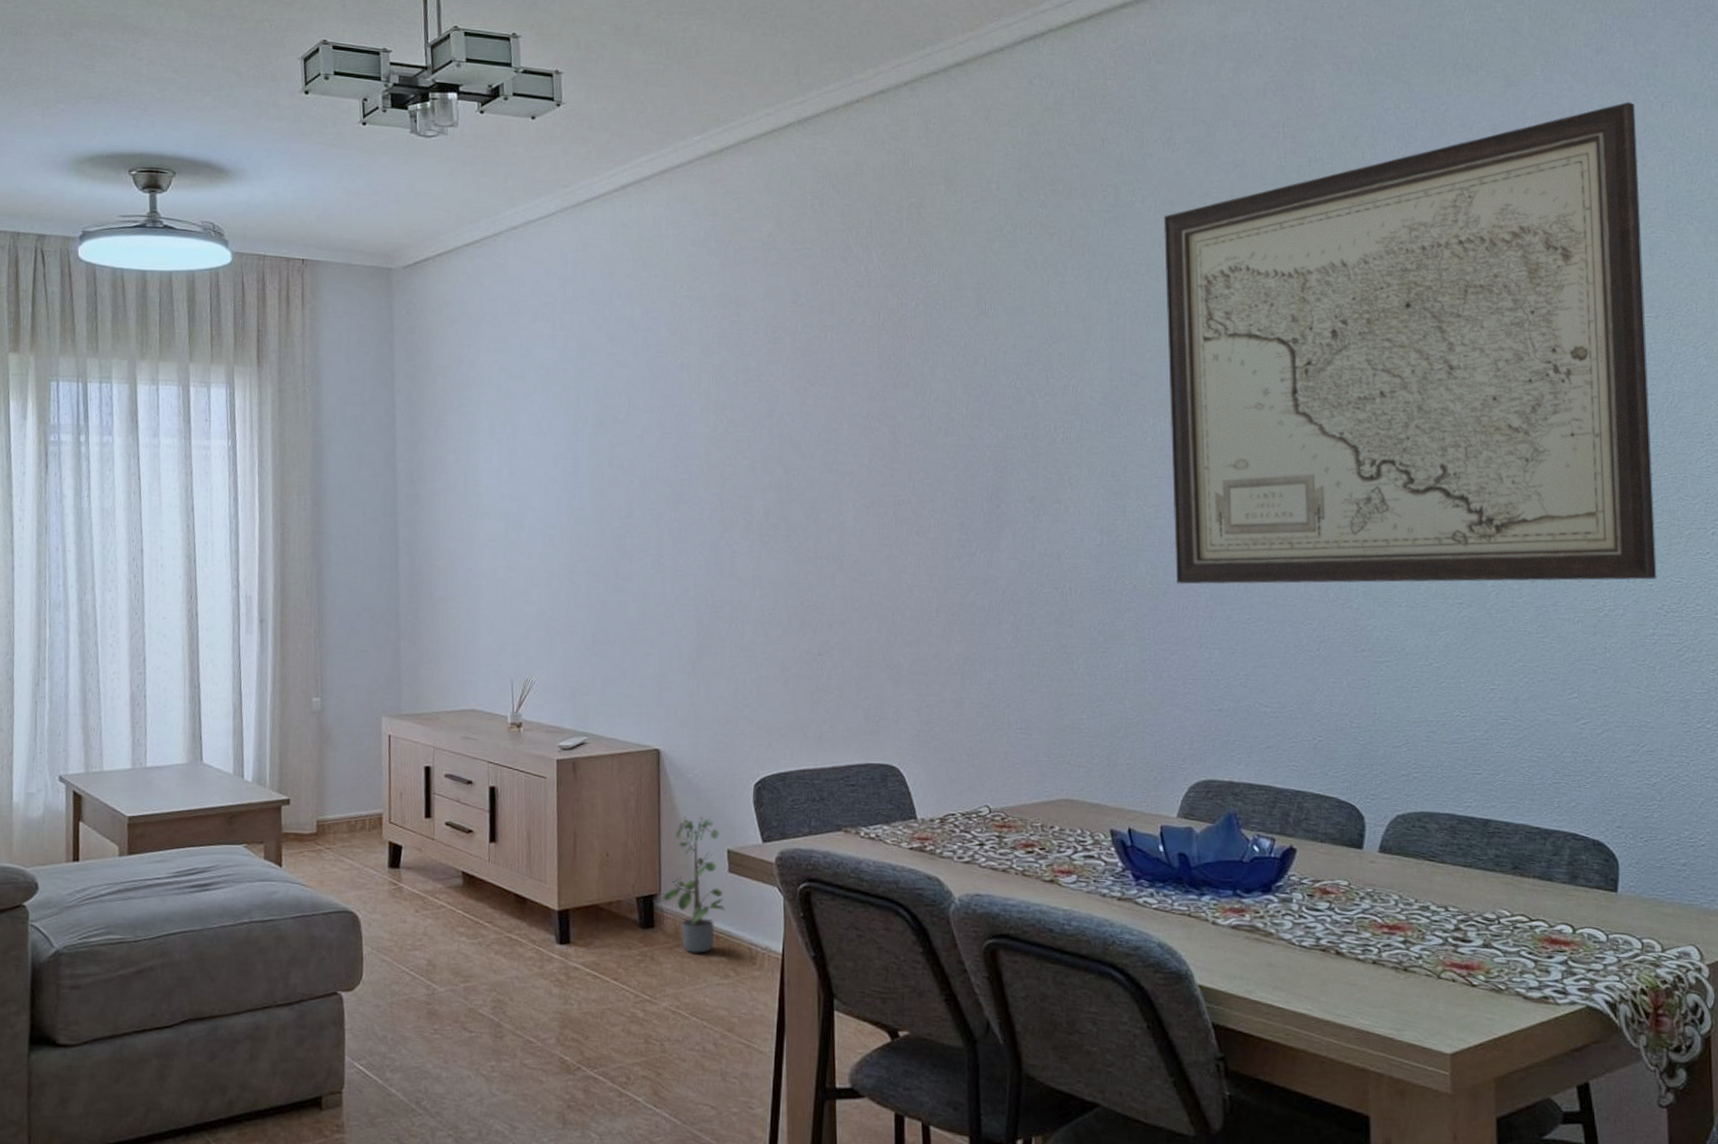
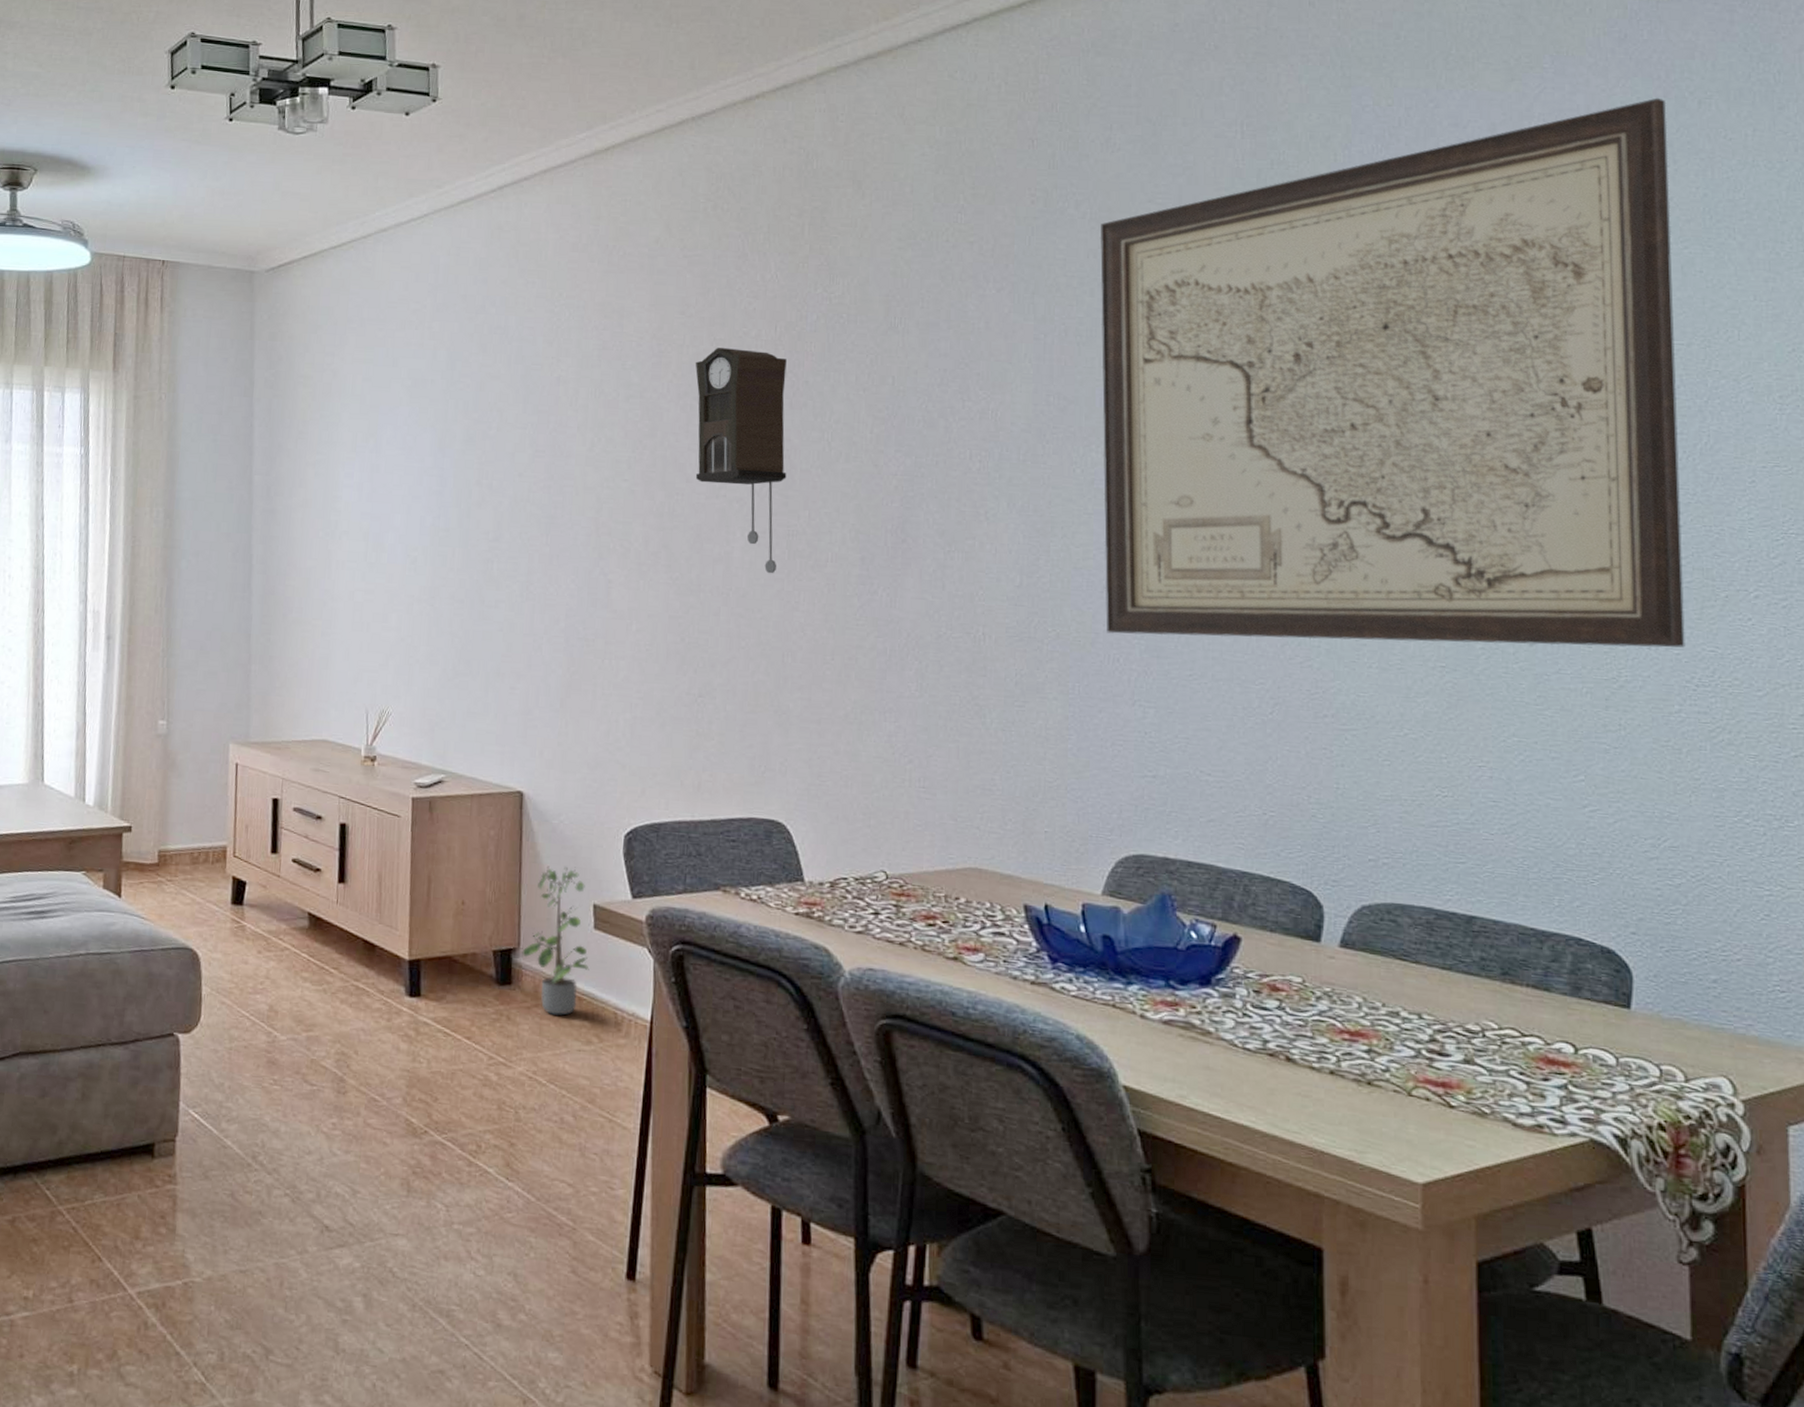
pendulum clock: none [807,334,892,541] -> present [695,348,787,574]

